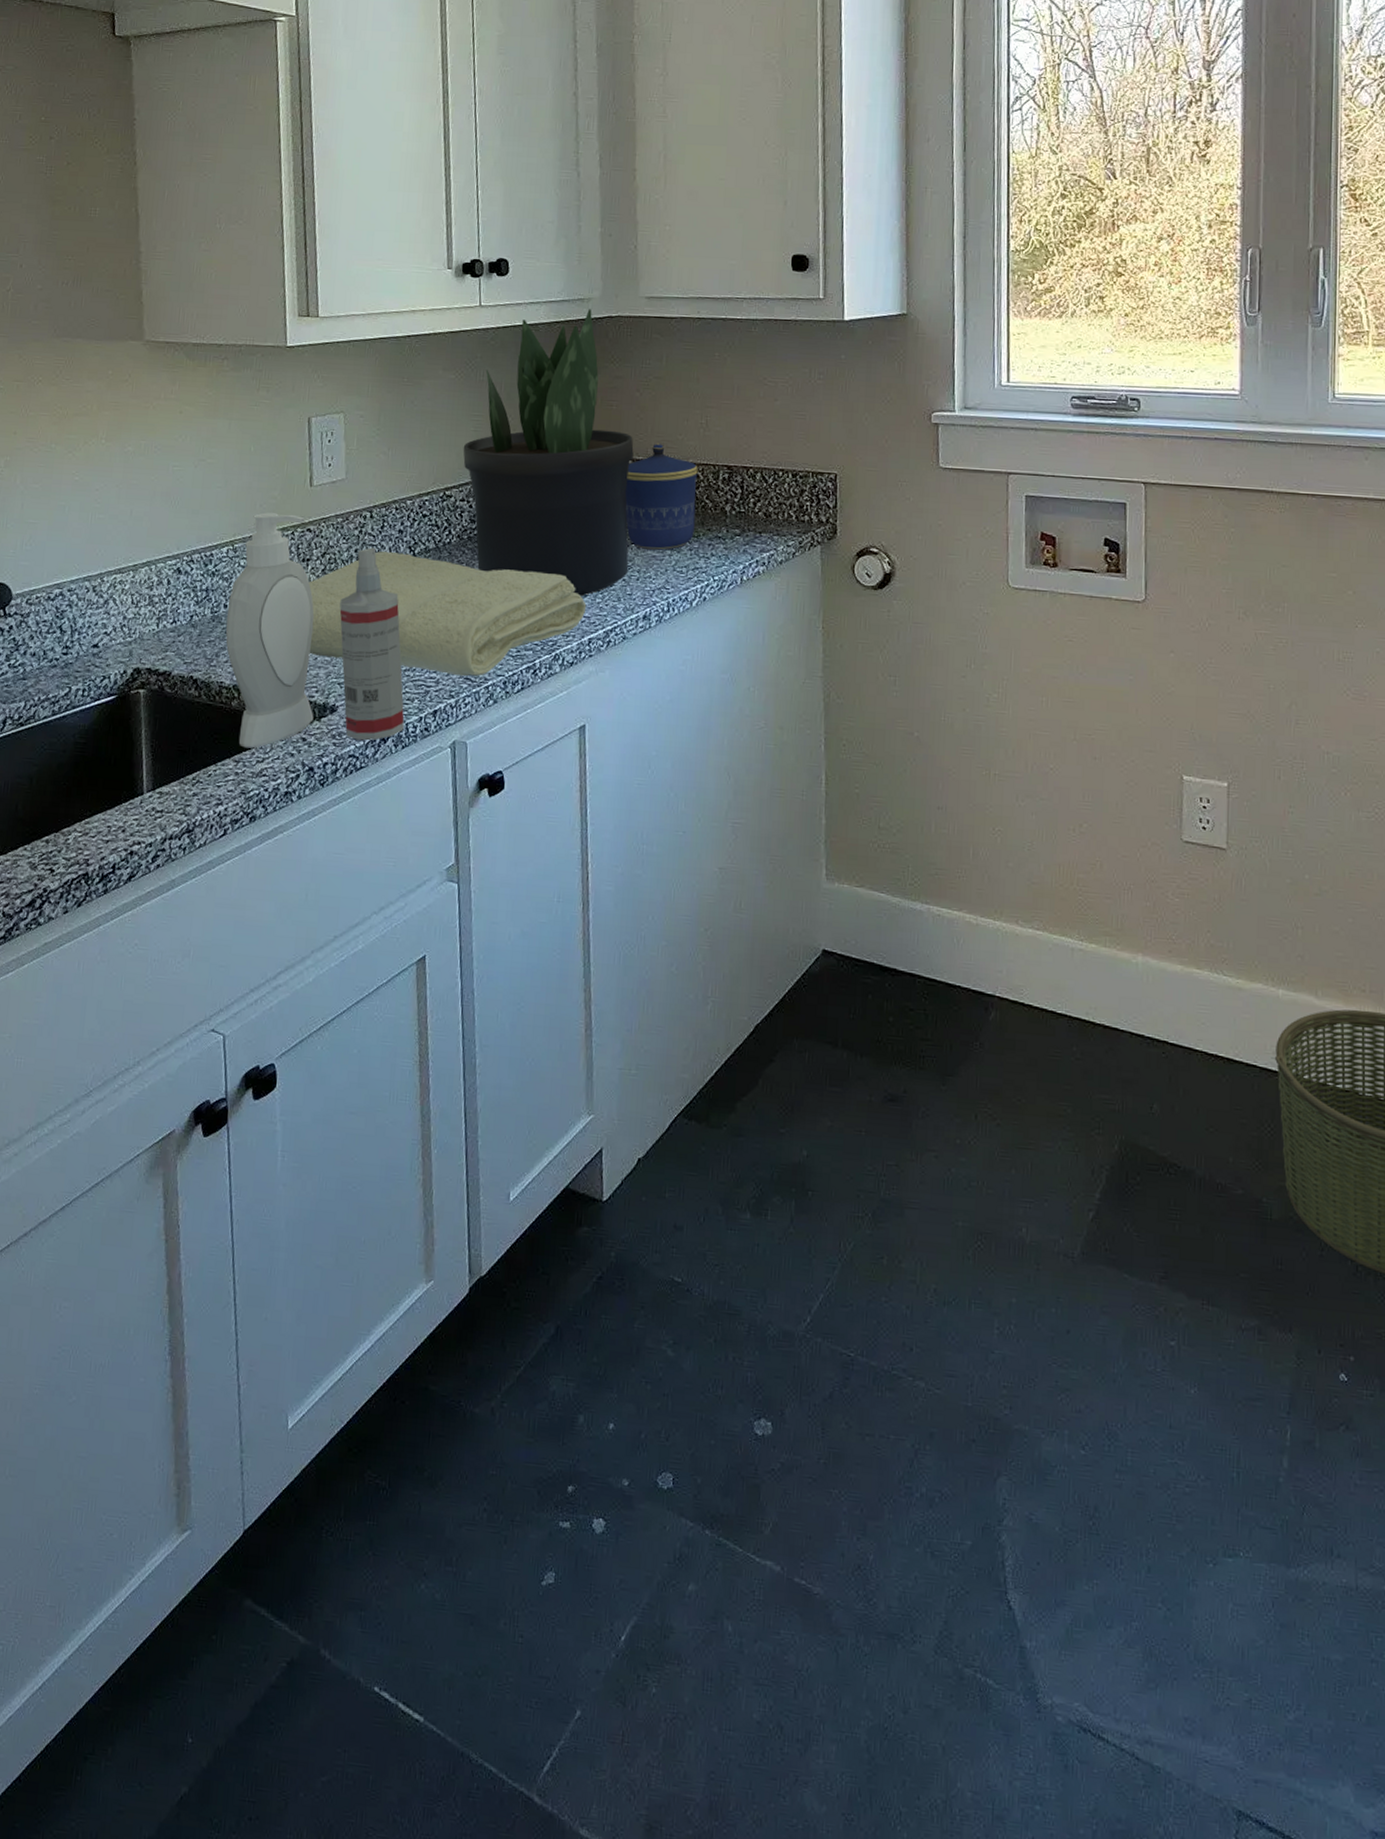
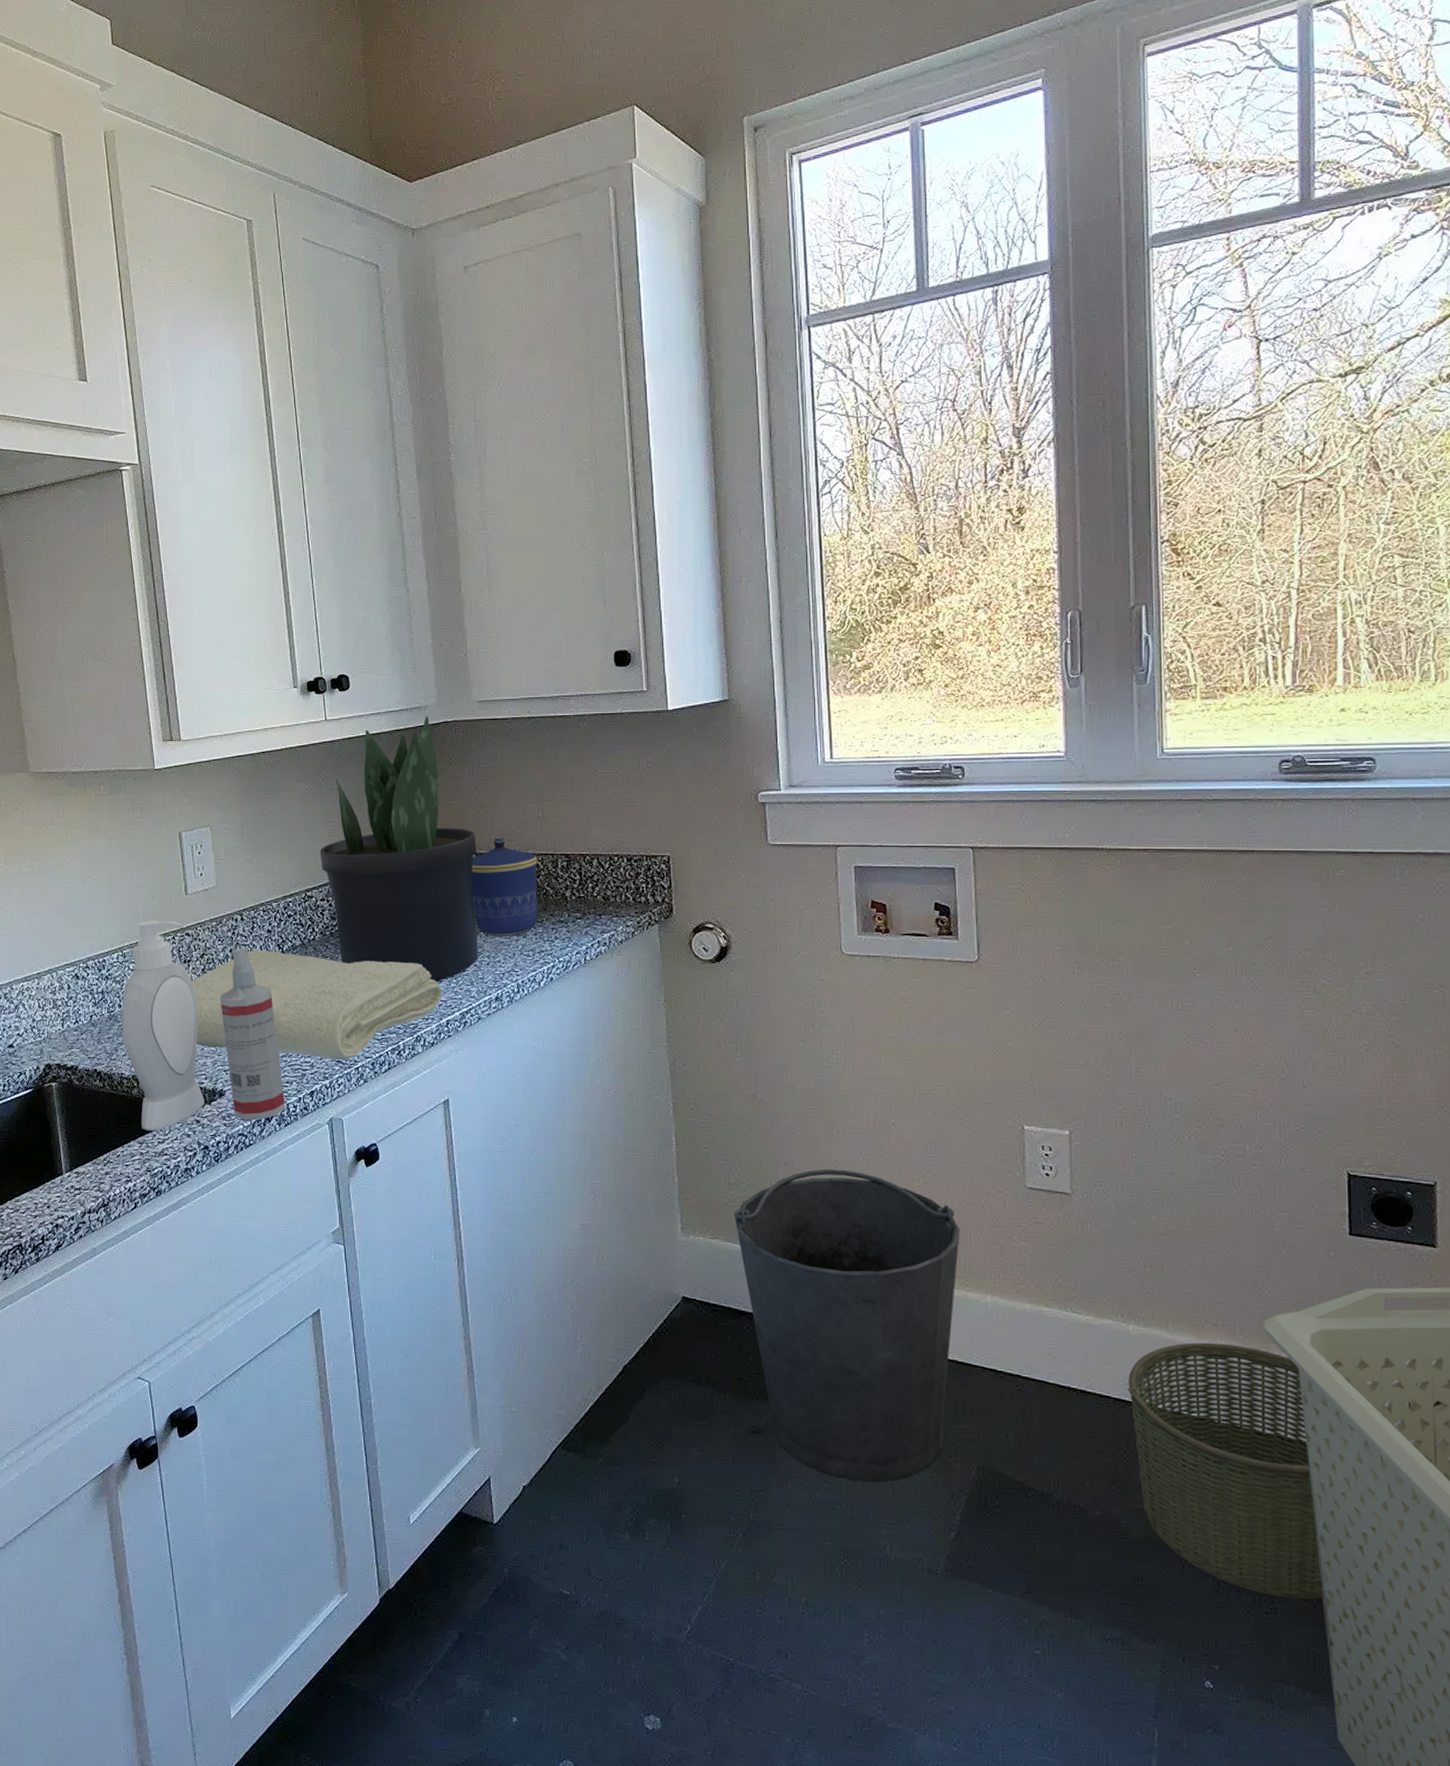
bucket: none [882,814,1114,1156] -> present [734,1168,960,1482]

